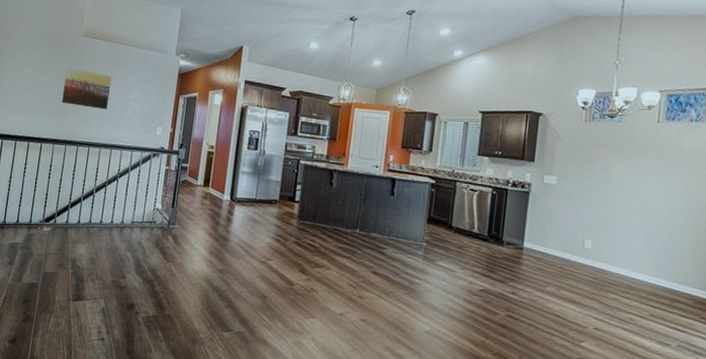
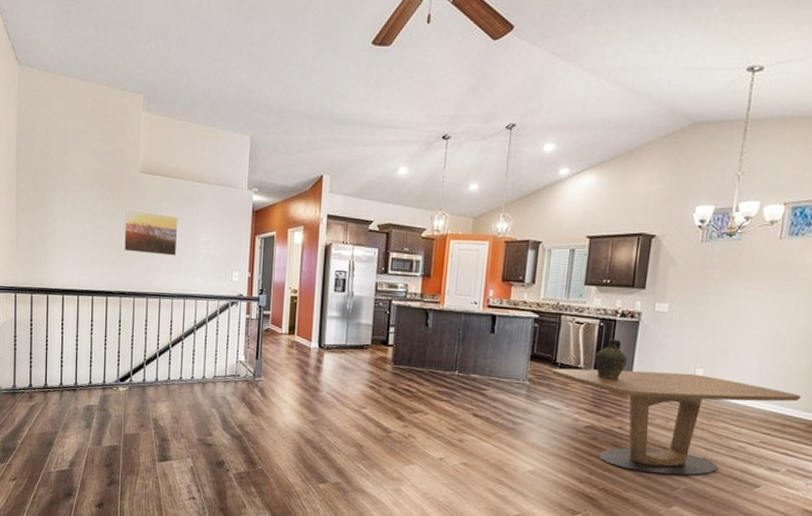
dining table: none [448,231,687,346] -> present [552,368,801,476]
ceramic jug: none [488,206,520,246] -> present [594,339,628,380]

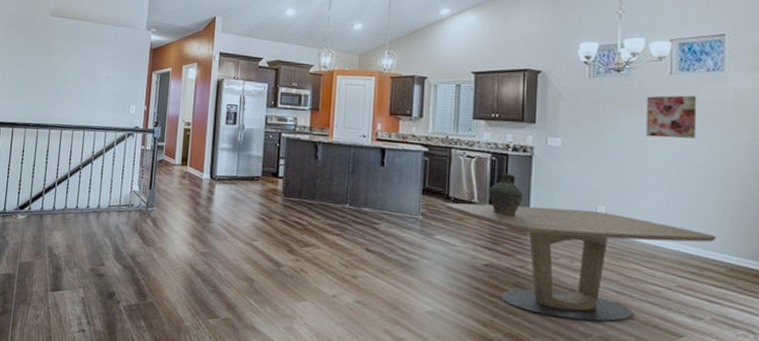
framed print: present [124,210,178,256] -> none [32,49,82,90]
wall art: none [748,260,802,303] -> present [645,95,697,139]

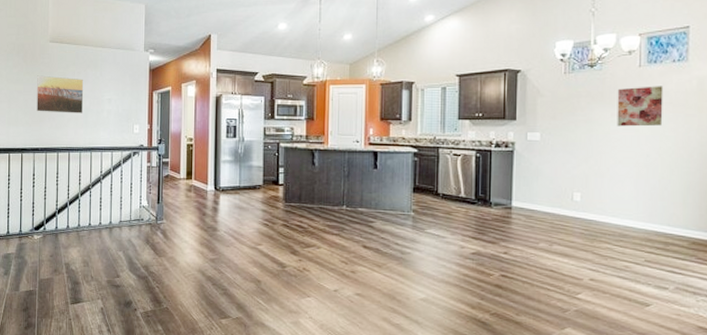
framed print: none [32,49,82,90] -> present [37,75,84,113]
dining table: present [445,202,716,322] -> none [435,197,680,298]
ceramic jug: present [488,173,524,216] -> none [474,168,506,207]

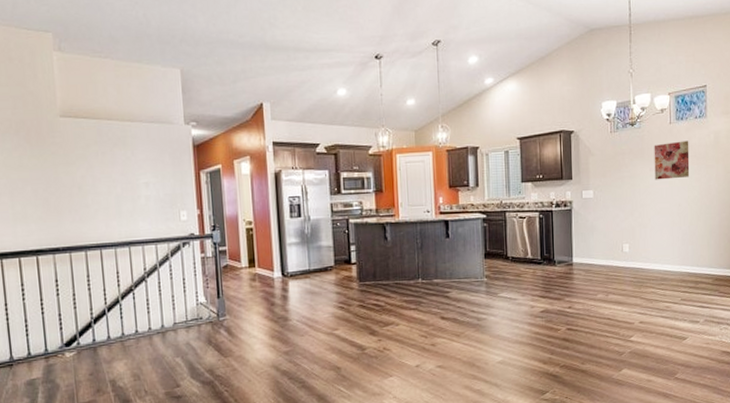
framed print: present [37,75,84,113] -> none [47,158,114,204]

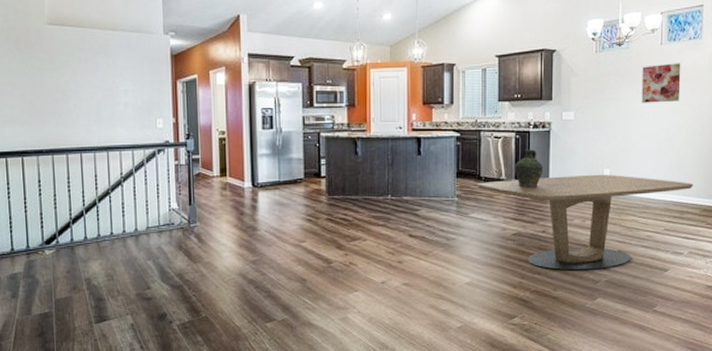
dining table: none [505,249,705,344] -> present [477,174,693,271]
ceramic jug: none [539,228,567,265] -> present [514,149,544,187]

